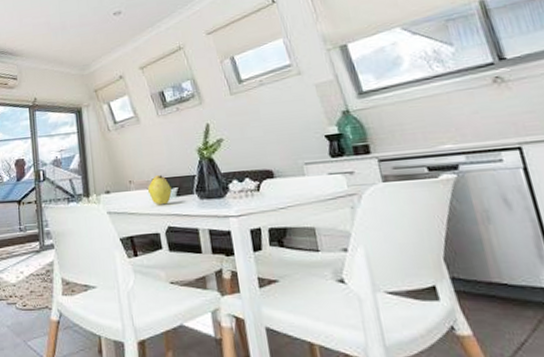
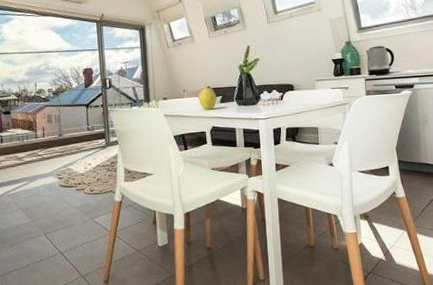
kettle: none [374,113,421,156] -> present [366,46,395,76]

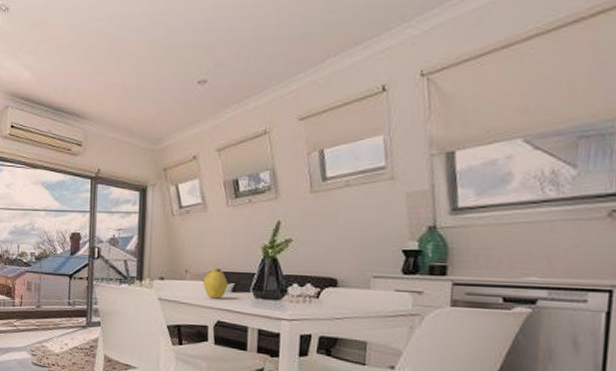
kettle: present [366,46,395,76] -> none [458,236,509,281]

